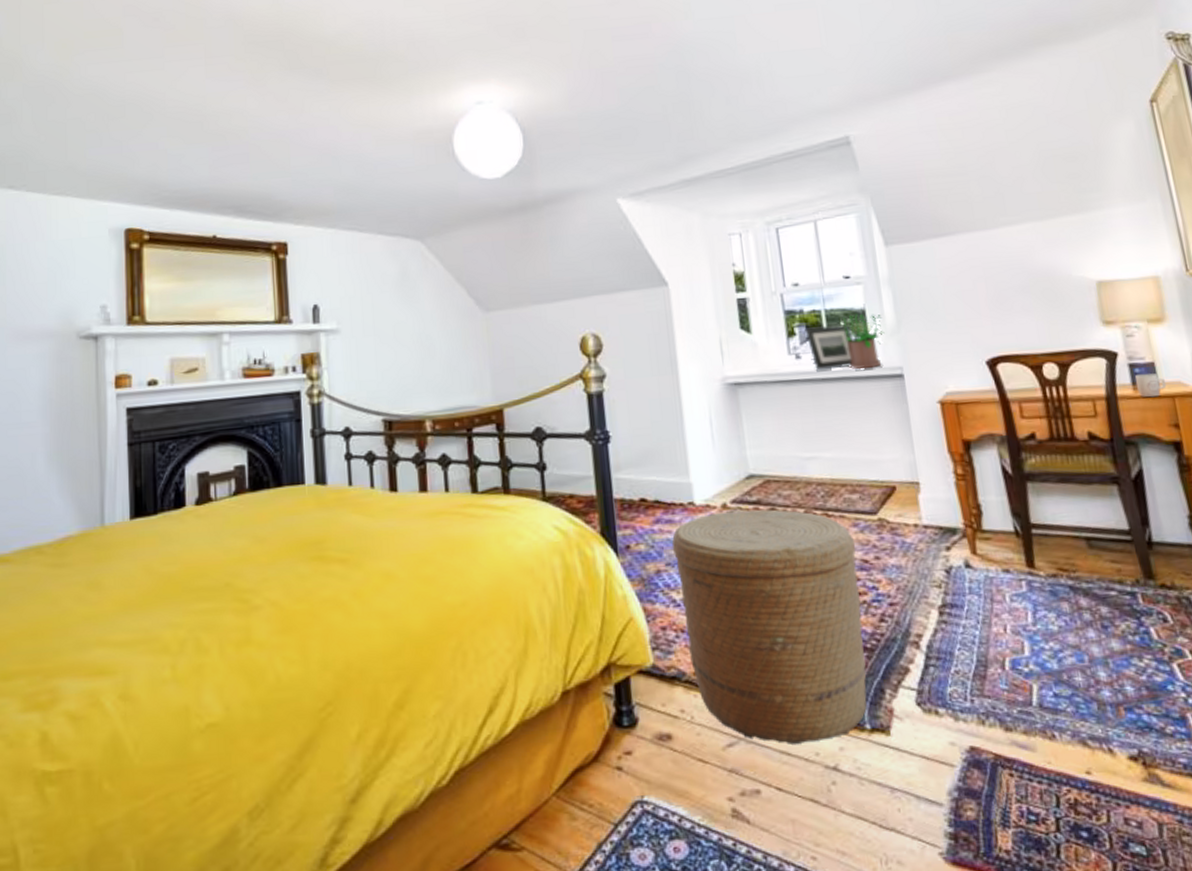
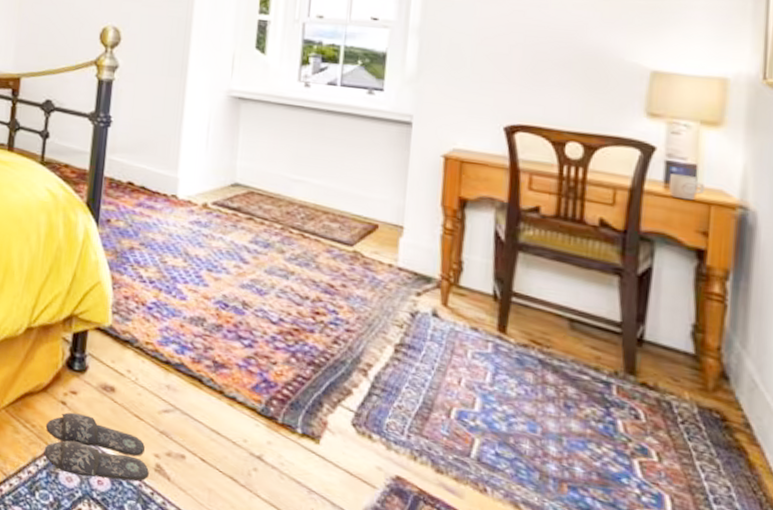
slippers: none [605,775,727,850] -> present [44,412,149,481]
basket: present [671,509,867,744] -> none [145,209,324,432]
picture frame: present [804,324,853,369] -> none [319,60,367,104]
potted plant: present [840,313,885,370] -> none [353,56,402,110]

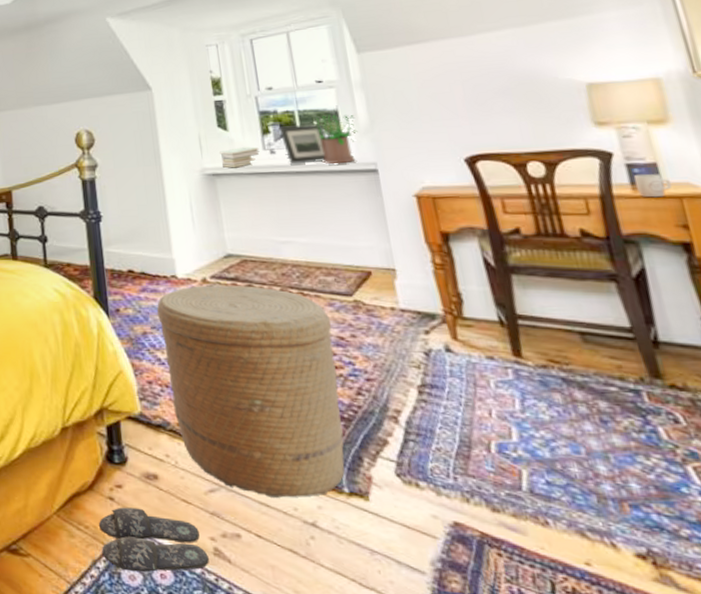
basket: none [145,209,324,432] -> present [156,285,345,498]
books: none [251,74,294,96] -> present [220,147,259,168]
picture frame: none [319,60,367,104] -> present [278,124,326,163]
potted plant: none [353,56,402,110] -> present [313,114,358,164]

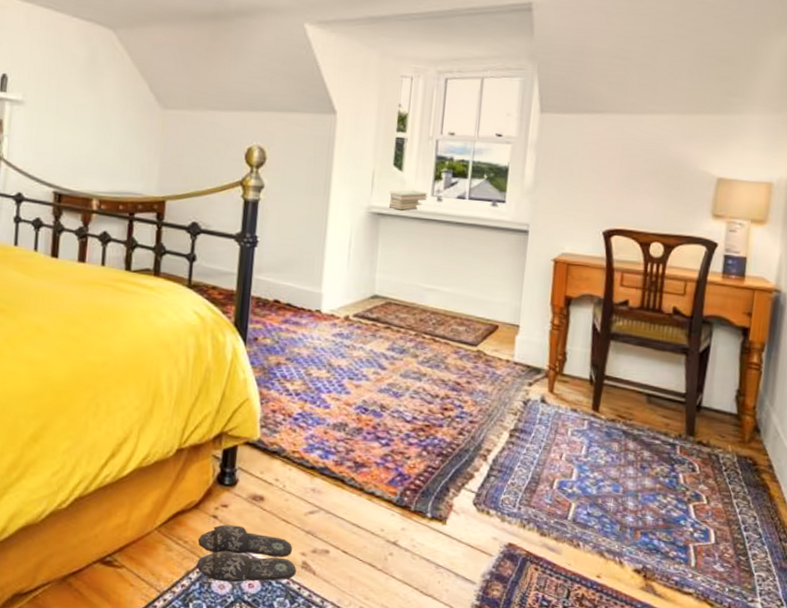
basket: present [156,285,345,498] -> none [292,322,452,520]
picture frame: present [278,124,326,163] -> none [450,175,492,216]
potted plant: present [313,114,358,164] -> none [480,170,521,221]
mug: present [634,174,673,198] -> none [725,266,752,288]

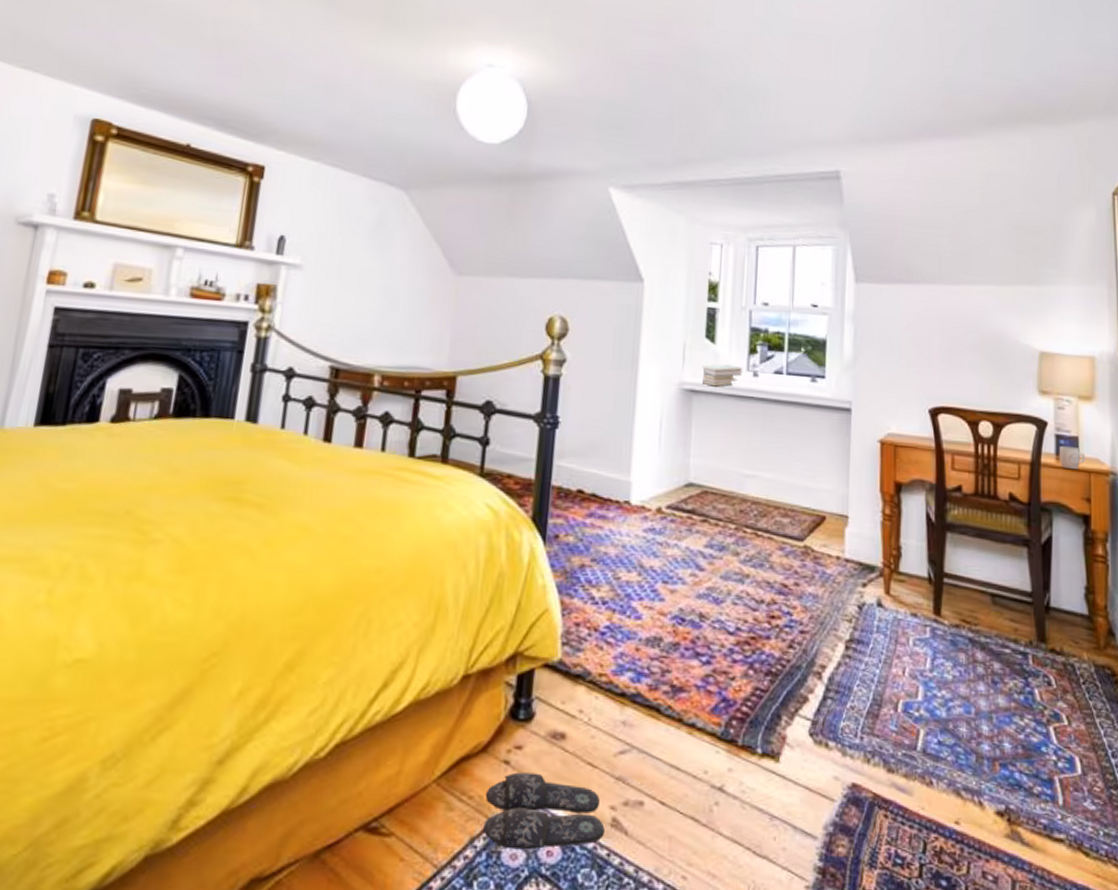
mug: none [725,266,752,288] -> present [1059,446,1086,470]

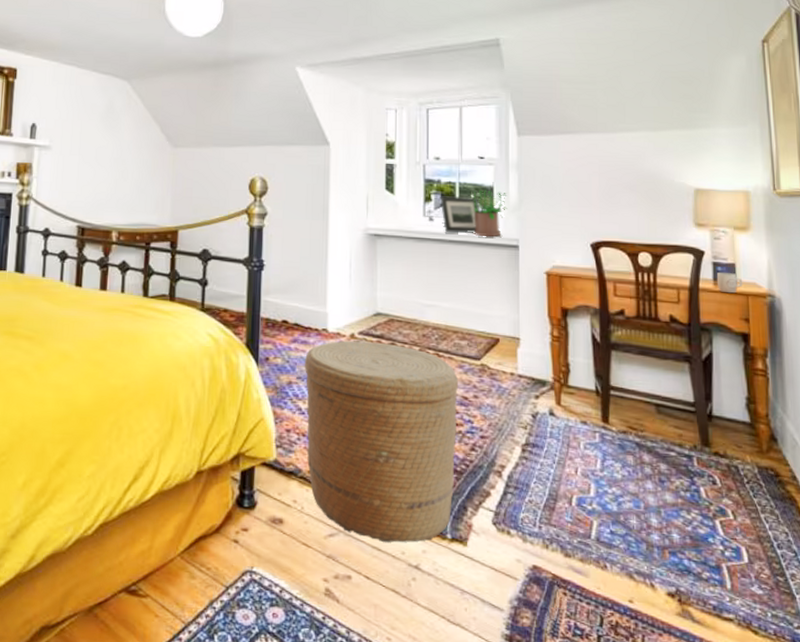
slippers: present [483,772,605,850] -> none [220,549,319,612]
basket: none [598,515,777,760] -> present [304,340,458,542]
books: present [702,364,743,387] -> none [384,211,420,231]
picture frame: none [766,348,810,393] -> present [440,196,479,233]
potted plant: none [798,343,841,398] -> present [469,190,507,237]

